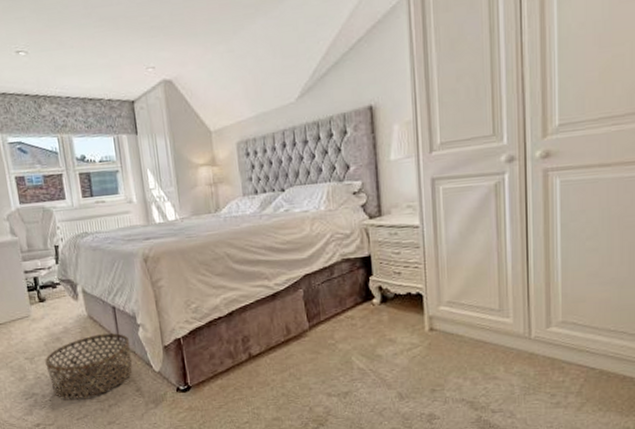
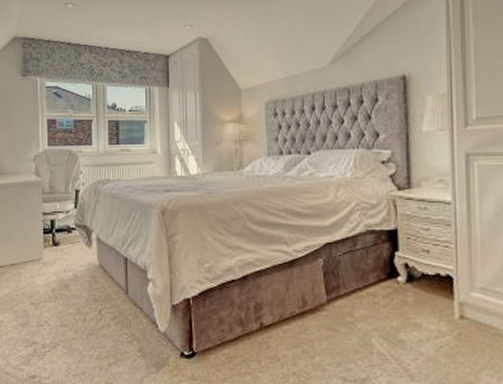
basket: present [45,333,132,399] -> none [50,285,137,353]

